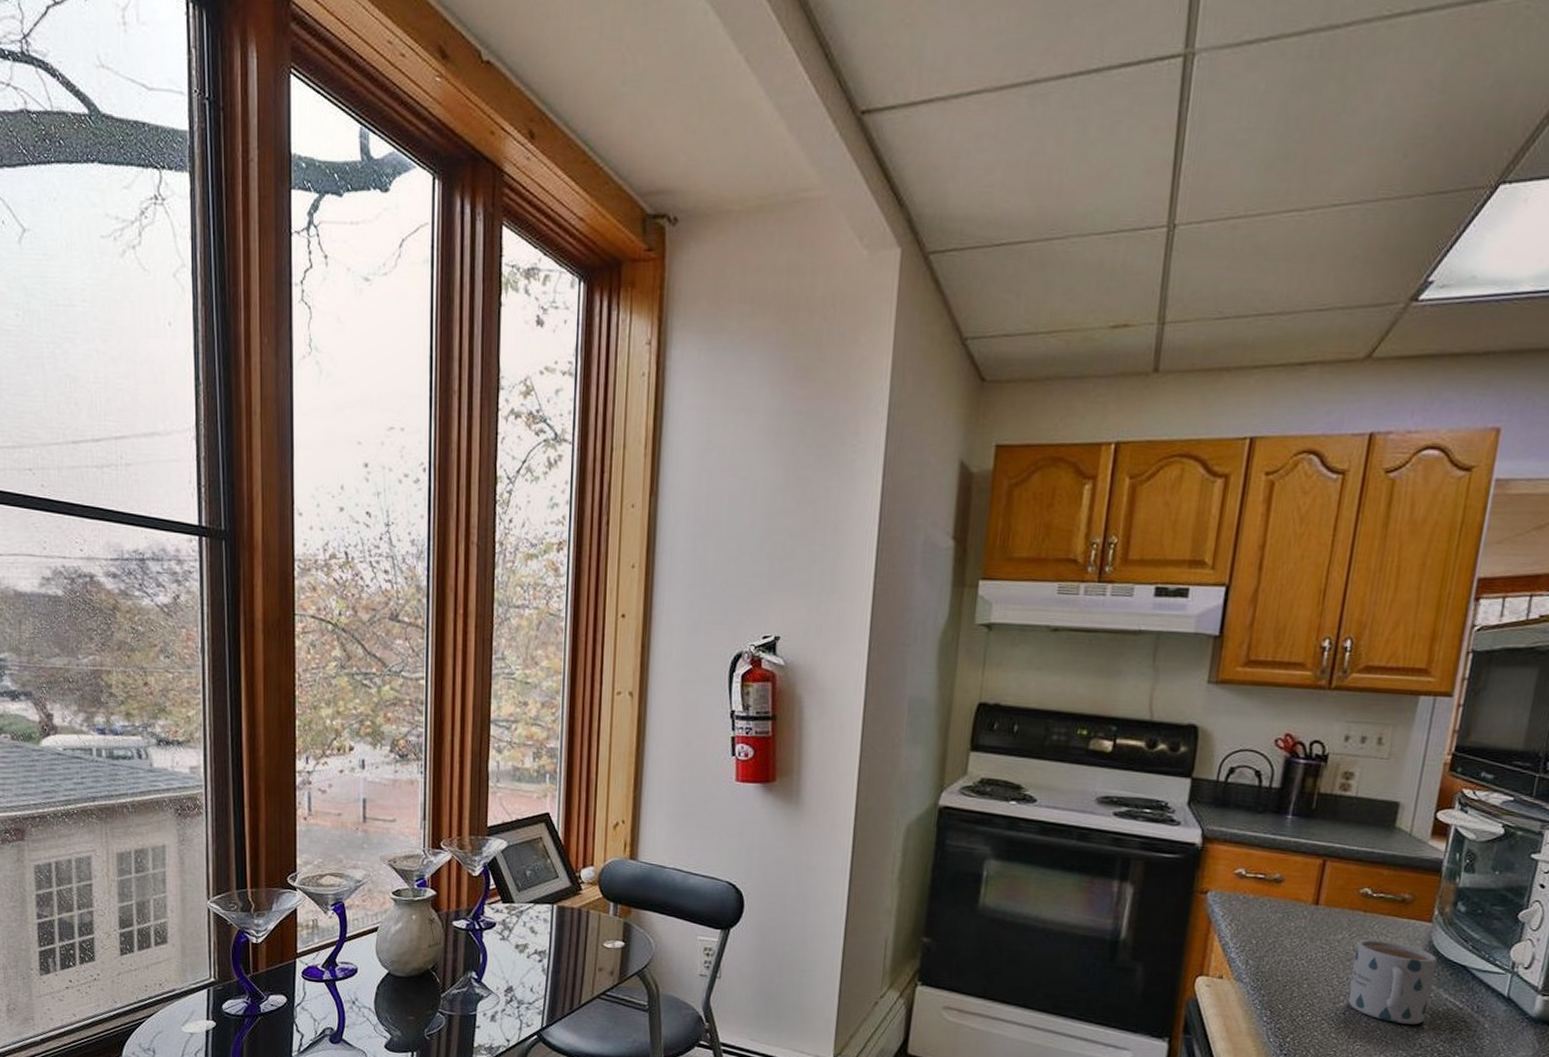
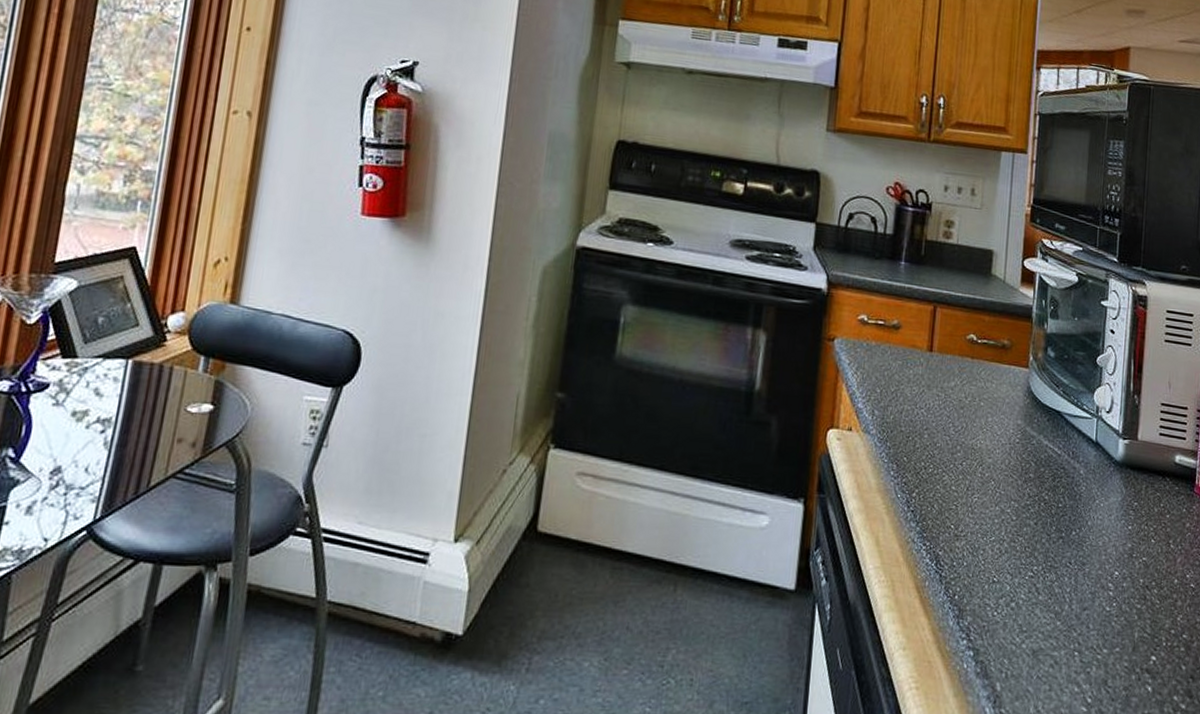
mug: present [1347,939,1438,1025] -> none [964,386,1036,473]

